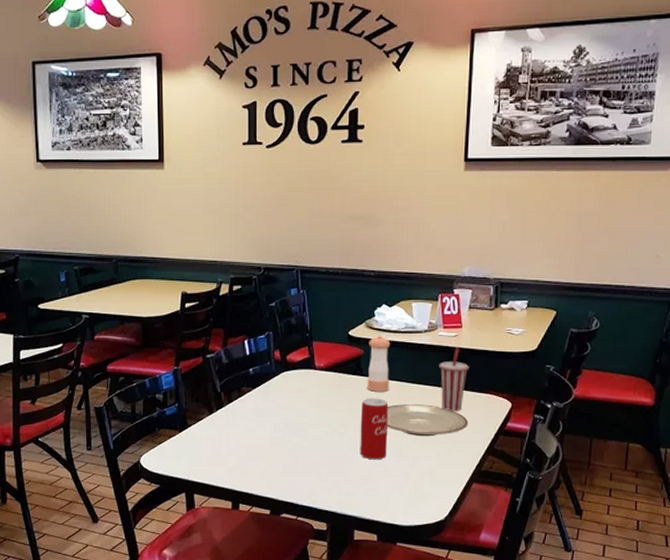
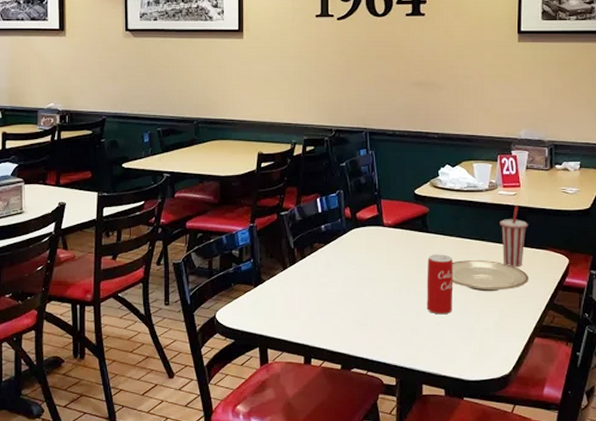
pepper shaker: present [367,335,391,392] -> none [432,193,454,248]

